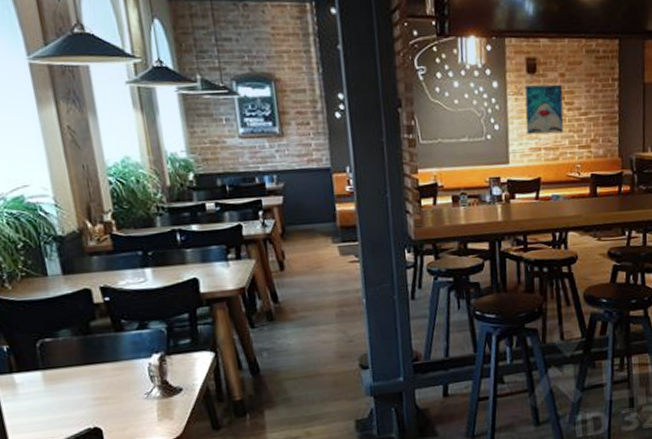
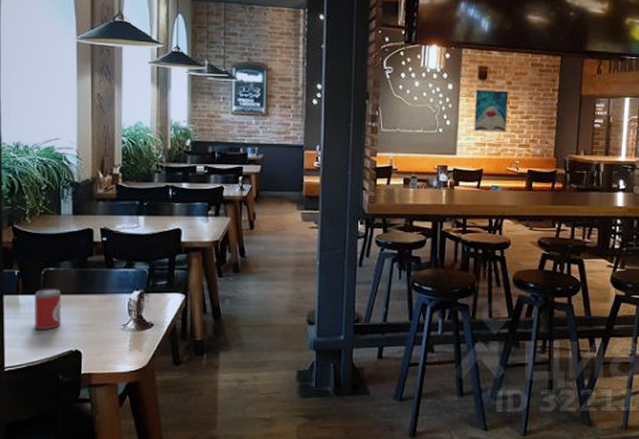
beer can: none [33,360,72,410] -> present [34,288,62,329]

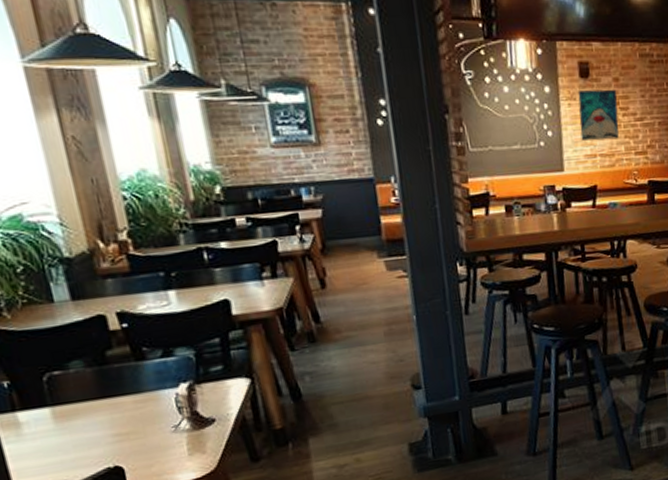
beer can: present [34,288,62,329] -> none [39,395,87,450]

